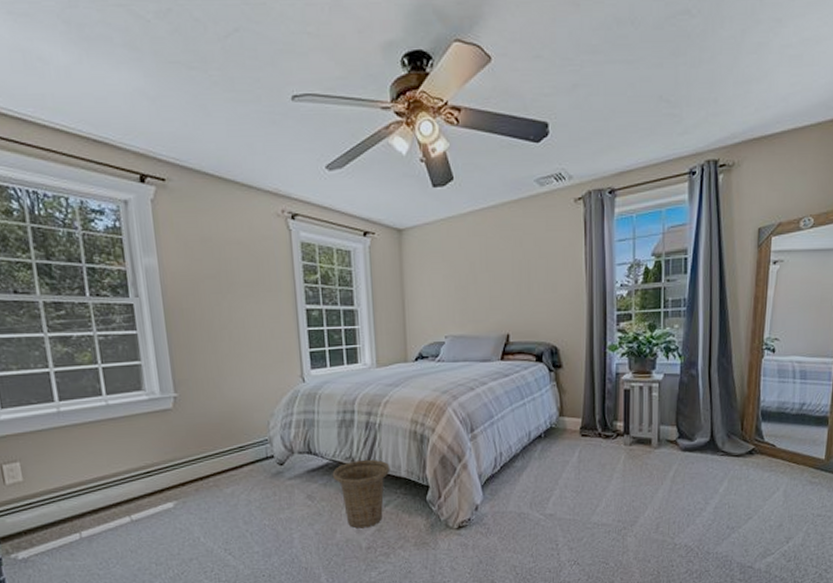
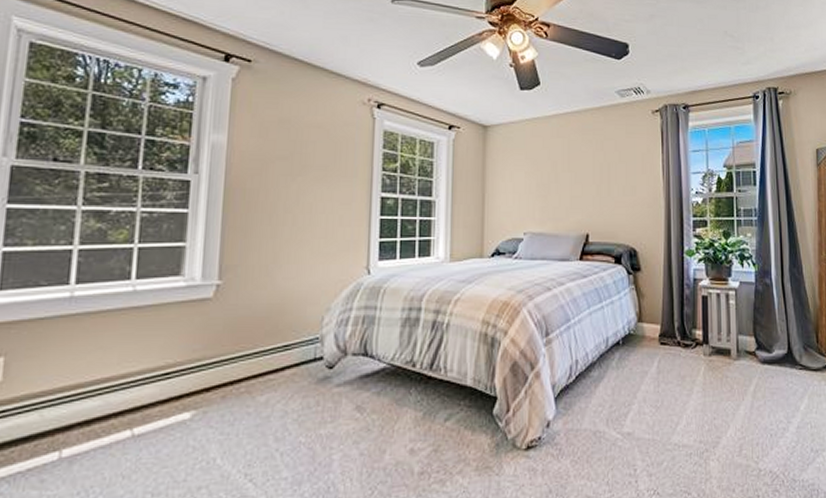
basket: present [332,459,391,529] -> none [388,364,455,449]

